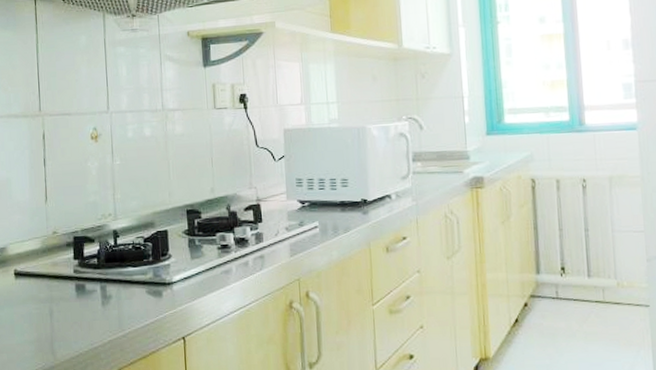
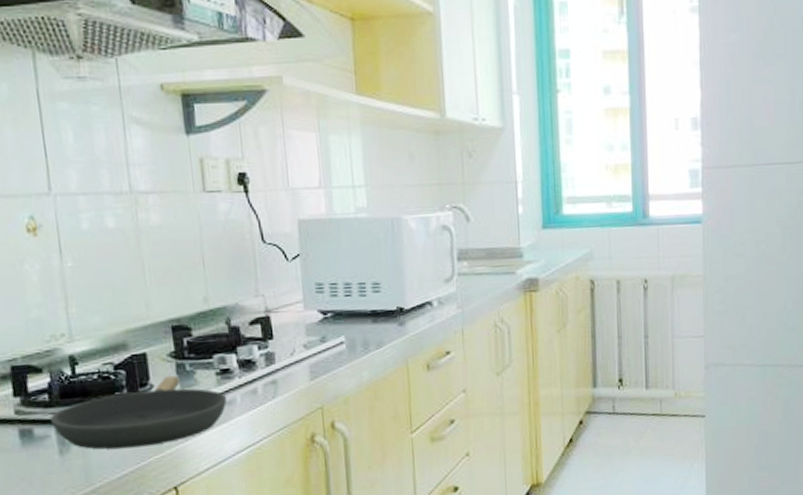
frying pan: none [98,249,226,304] -> present [50,376,228,450]

